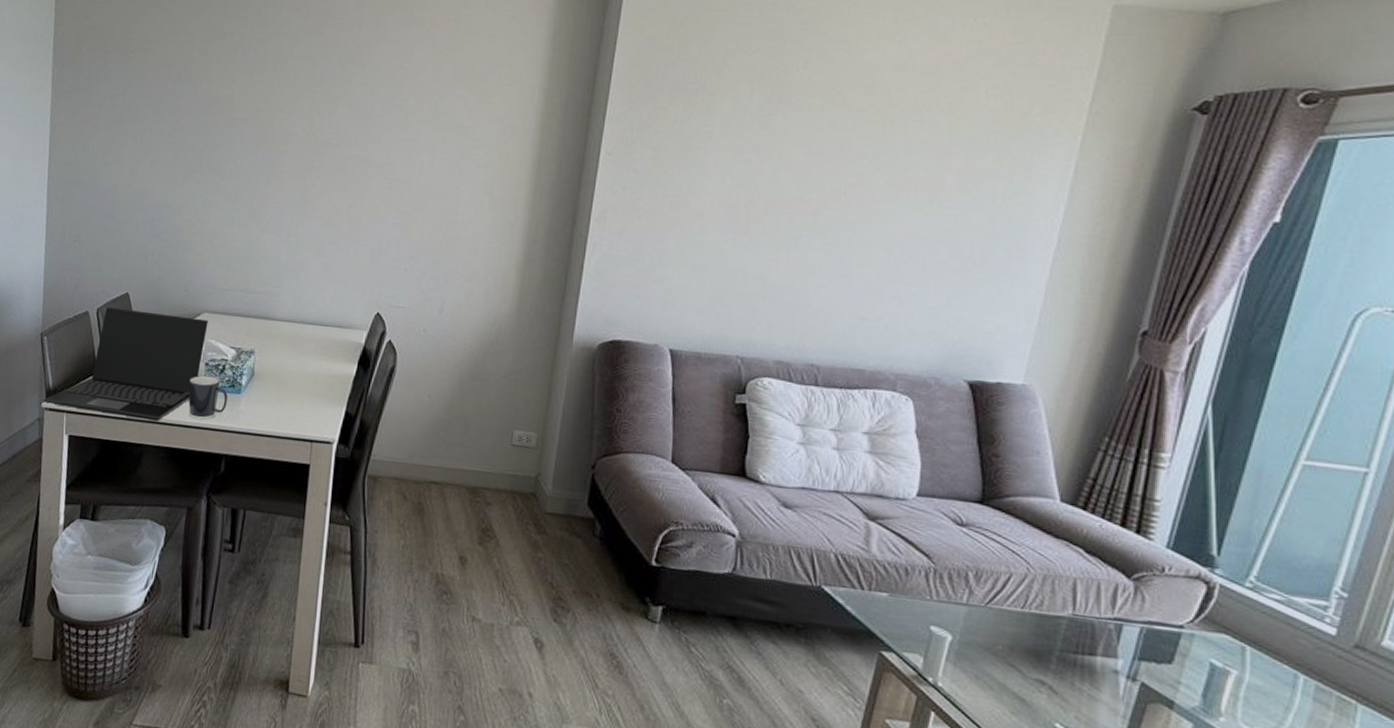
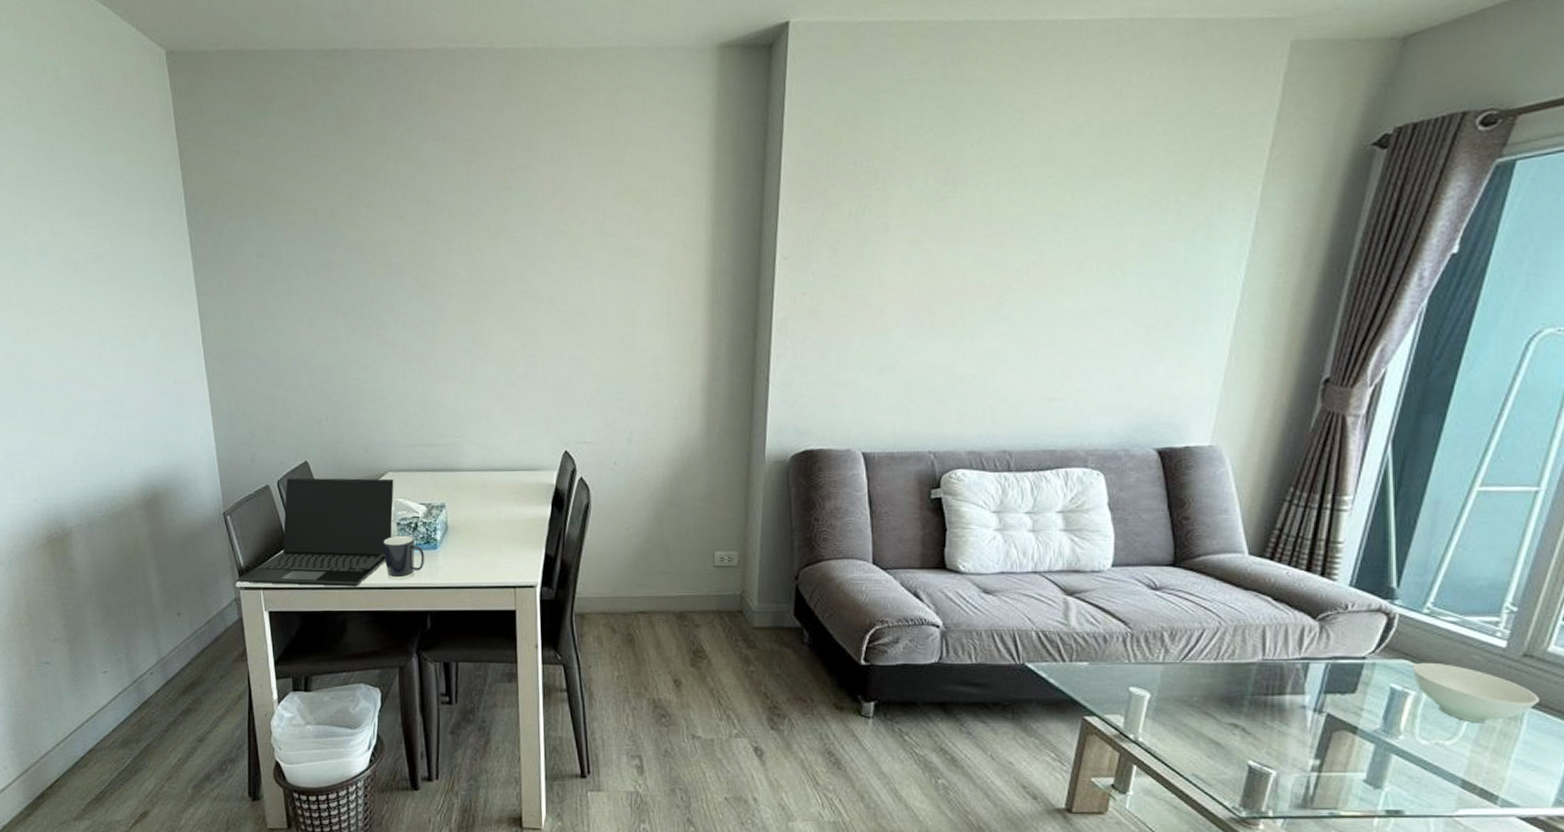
bowl: none [1234,639,1375,716] -> present [1413,662,1541,723]

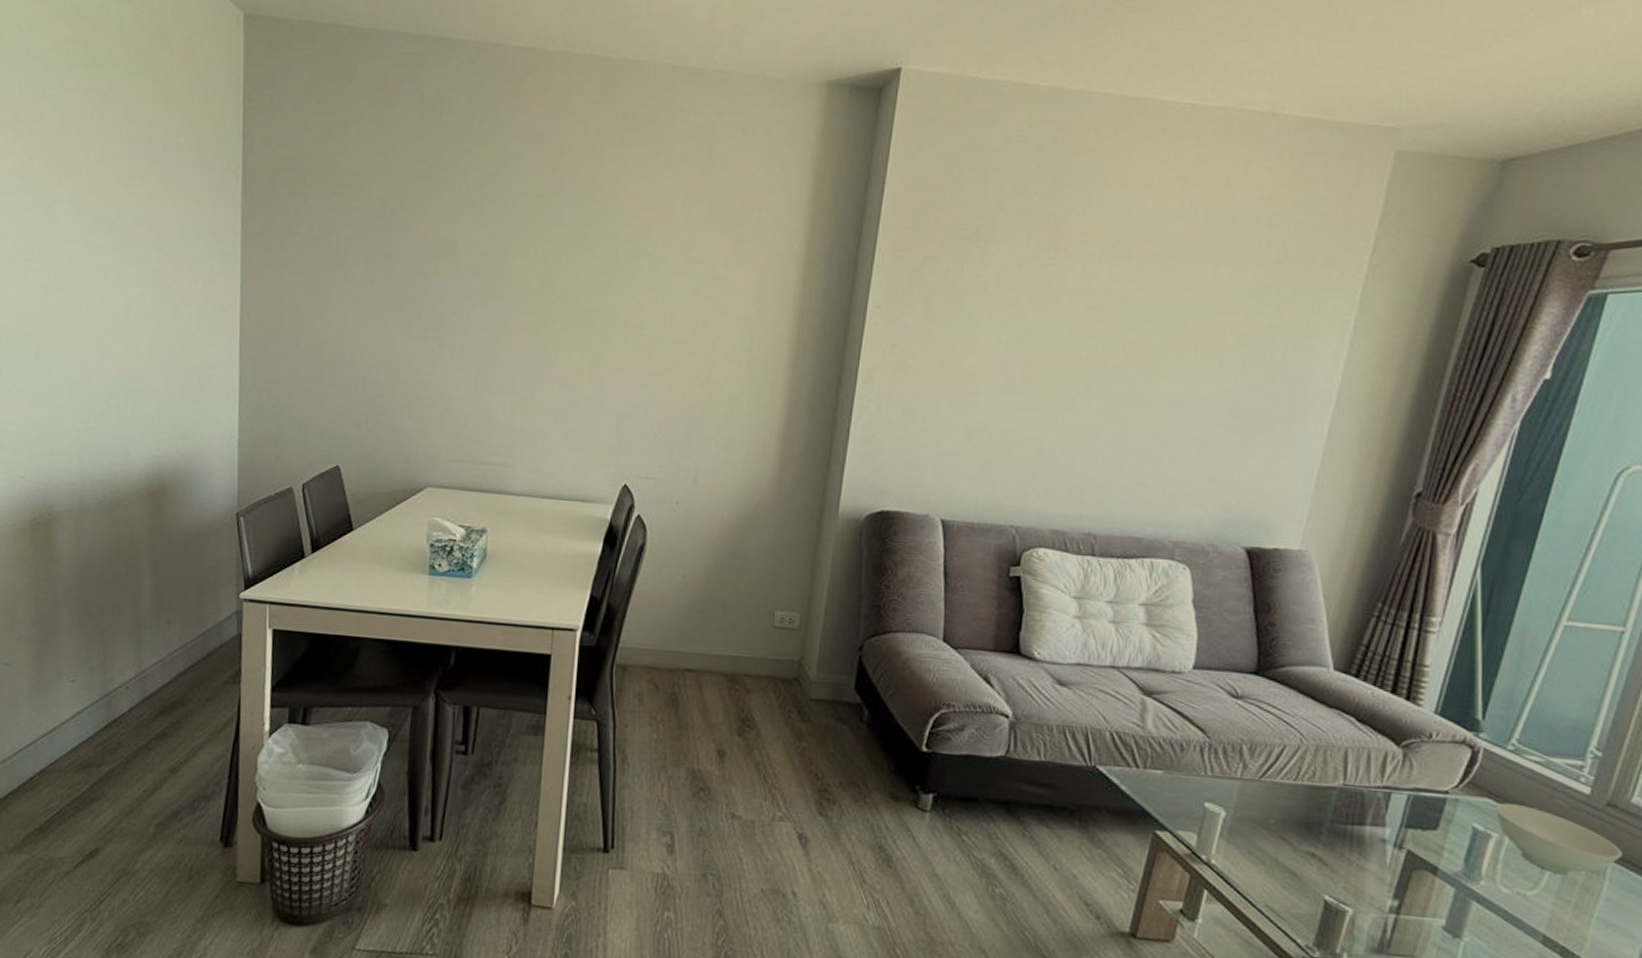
laptop: present [237,477,394,587] -> none [241,482,433,611]
mug: present [382,535,425,579] -> none [411,558,457,608]

